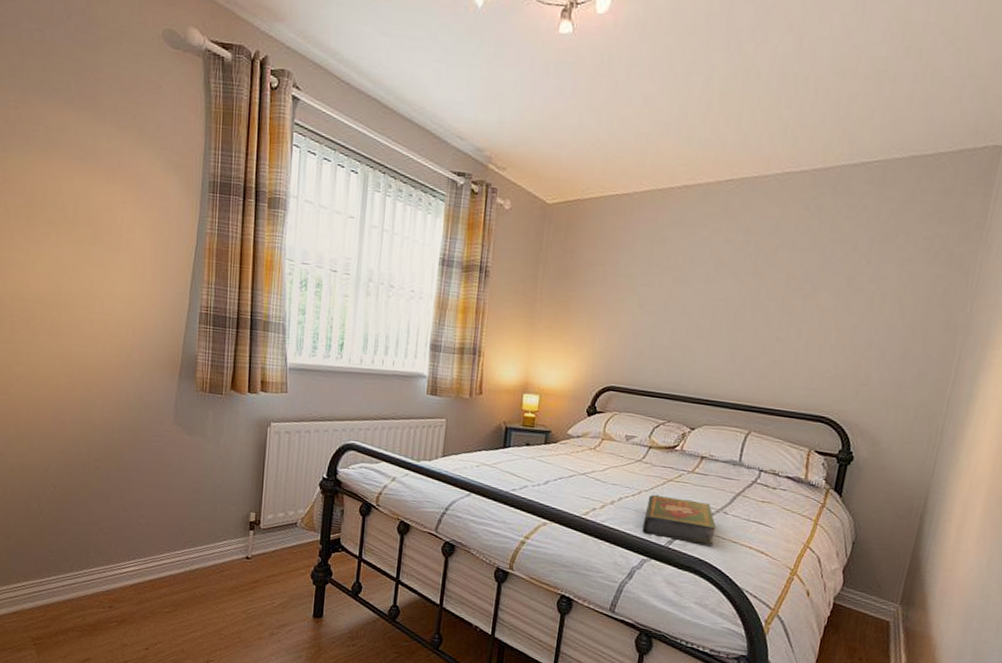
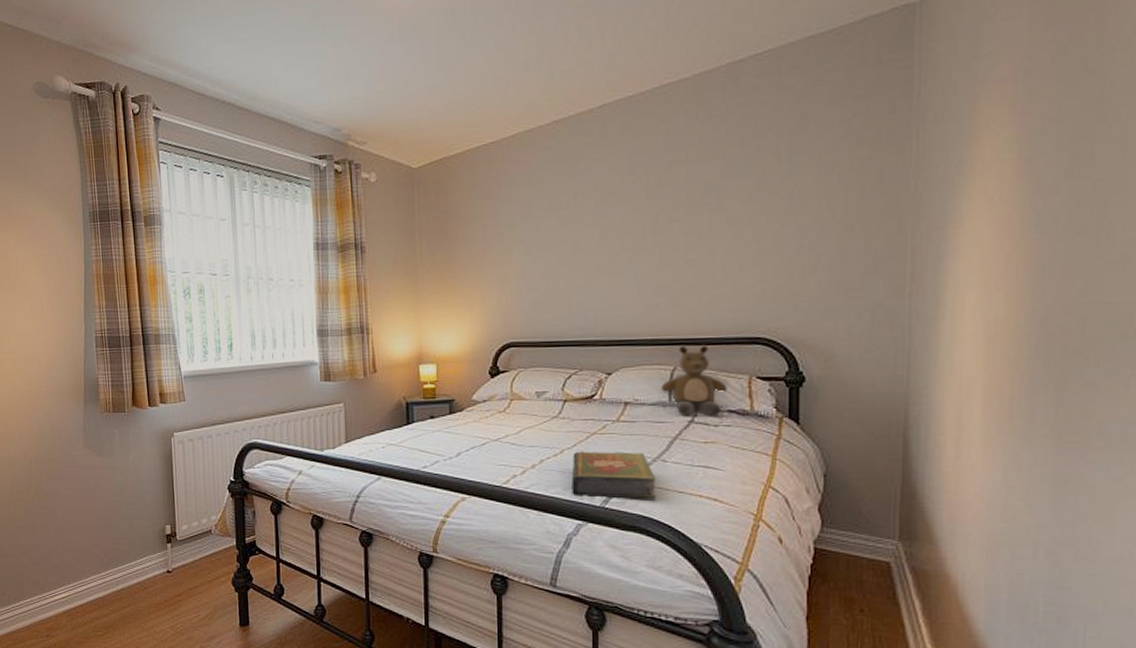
bear: none [734,413,790,480] -> present [660,345,727,416]

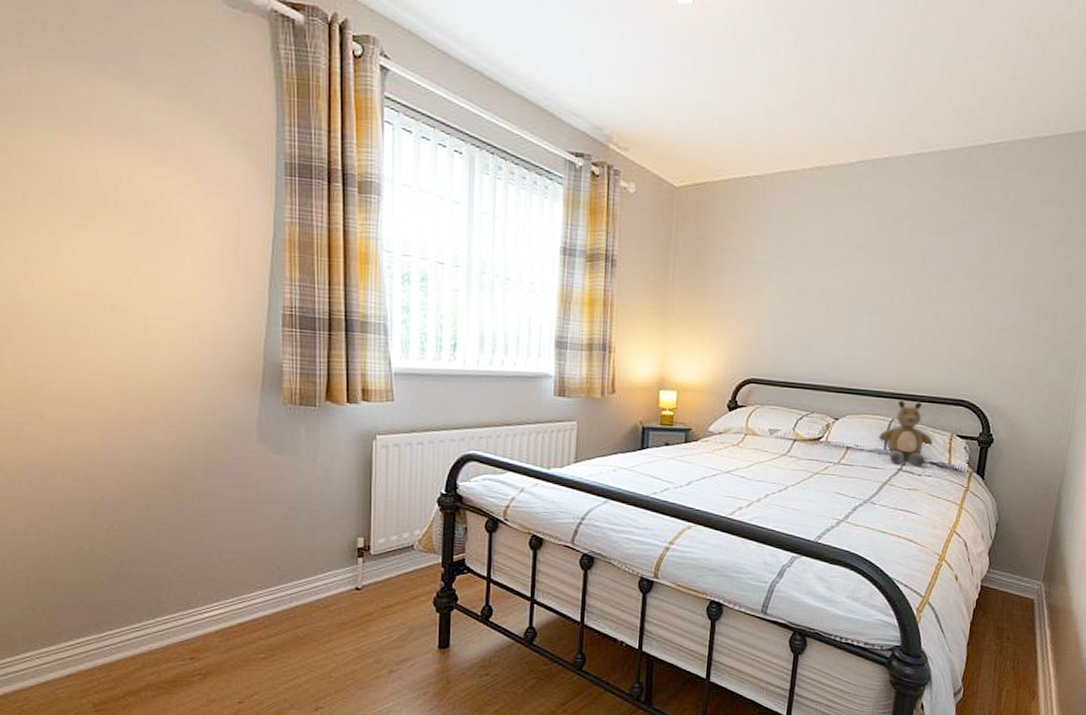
book: present [571,451,657,499] -> none [791,489,865,537]

